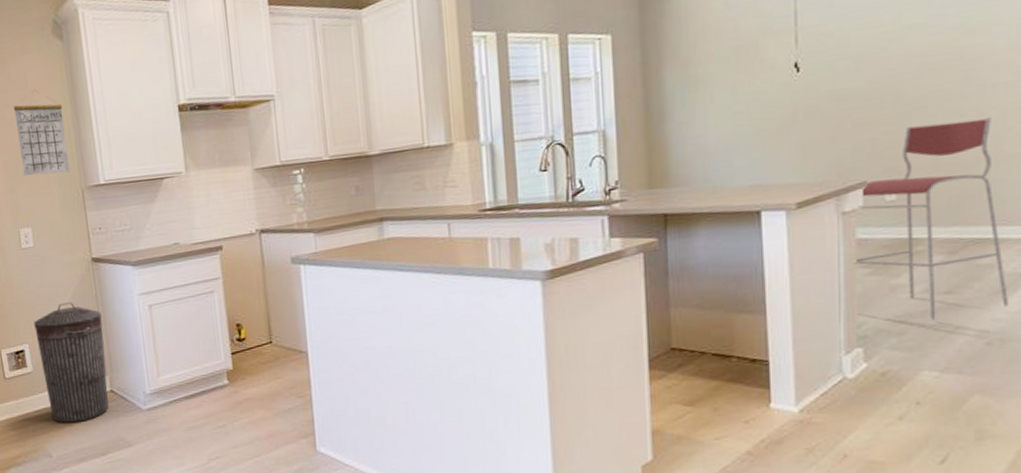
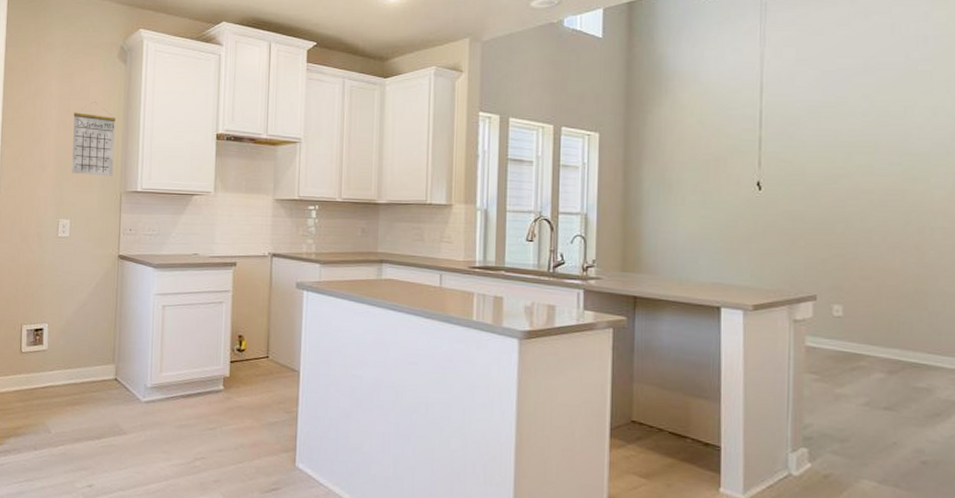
trash can: present [34,302,109,423] -> none [56,291,118,404]
bar stool: present [853,118,1008,321] -> none [802,253,942,433]

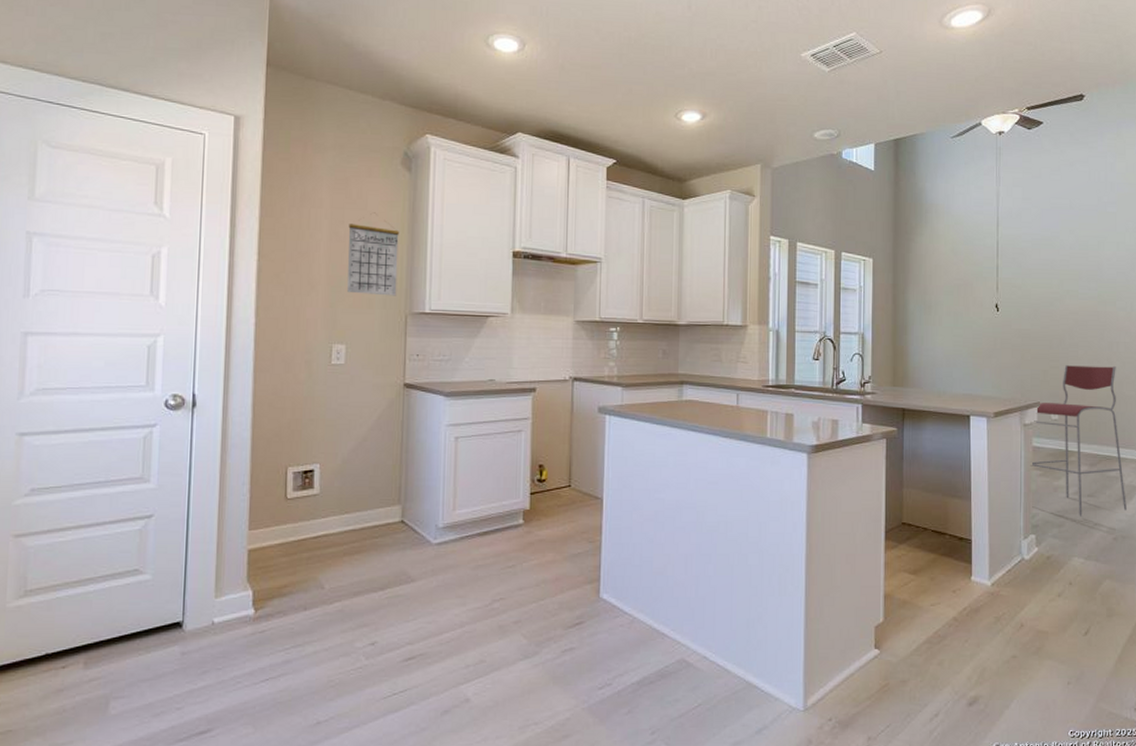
bar stool: none [802,253,942,433] -> present [1030,365,1126,517]

